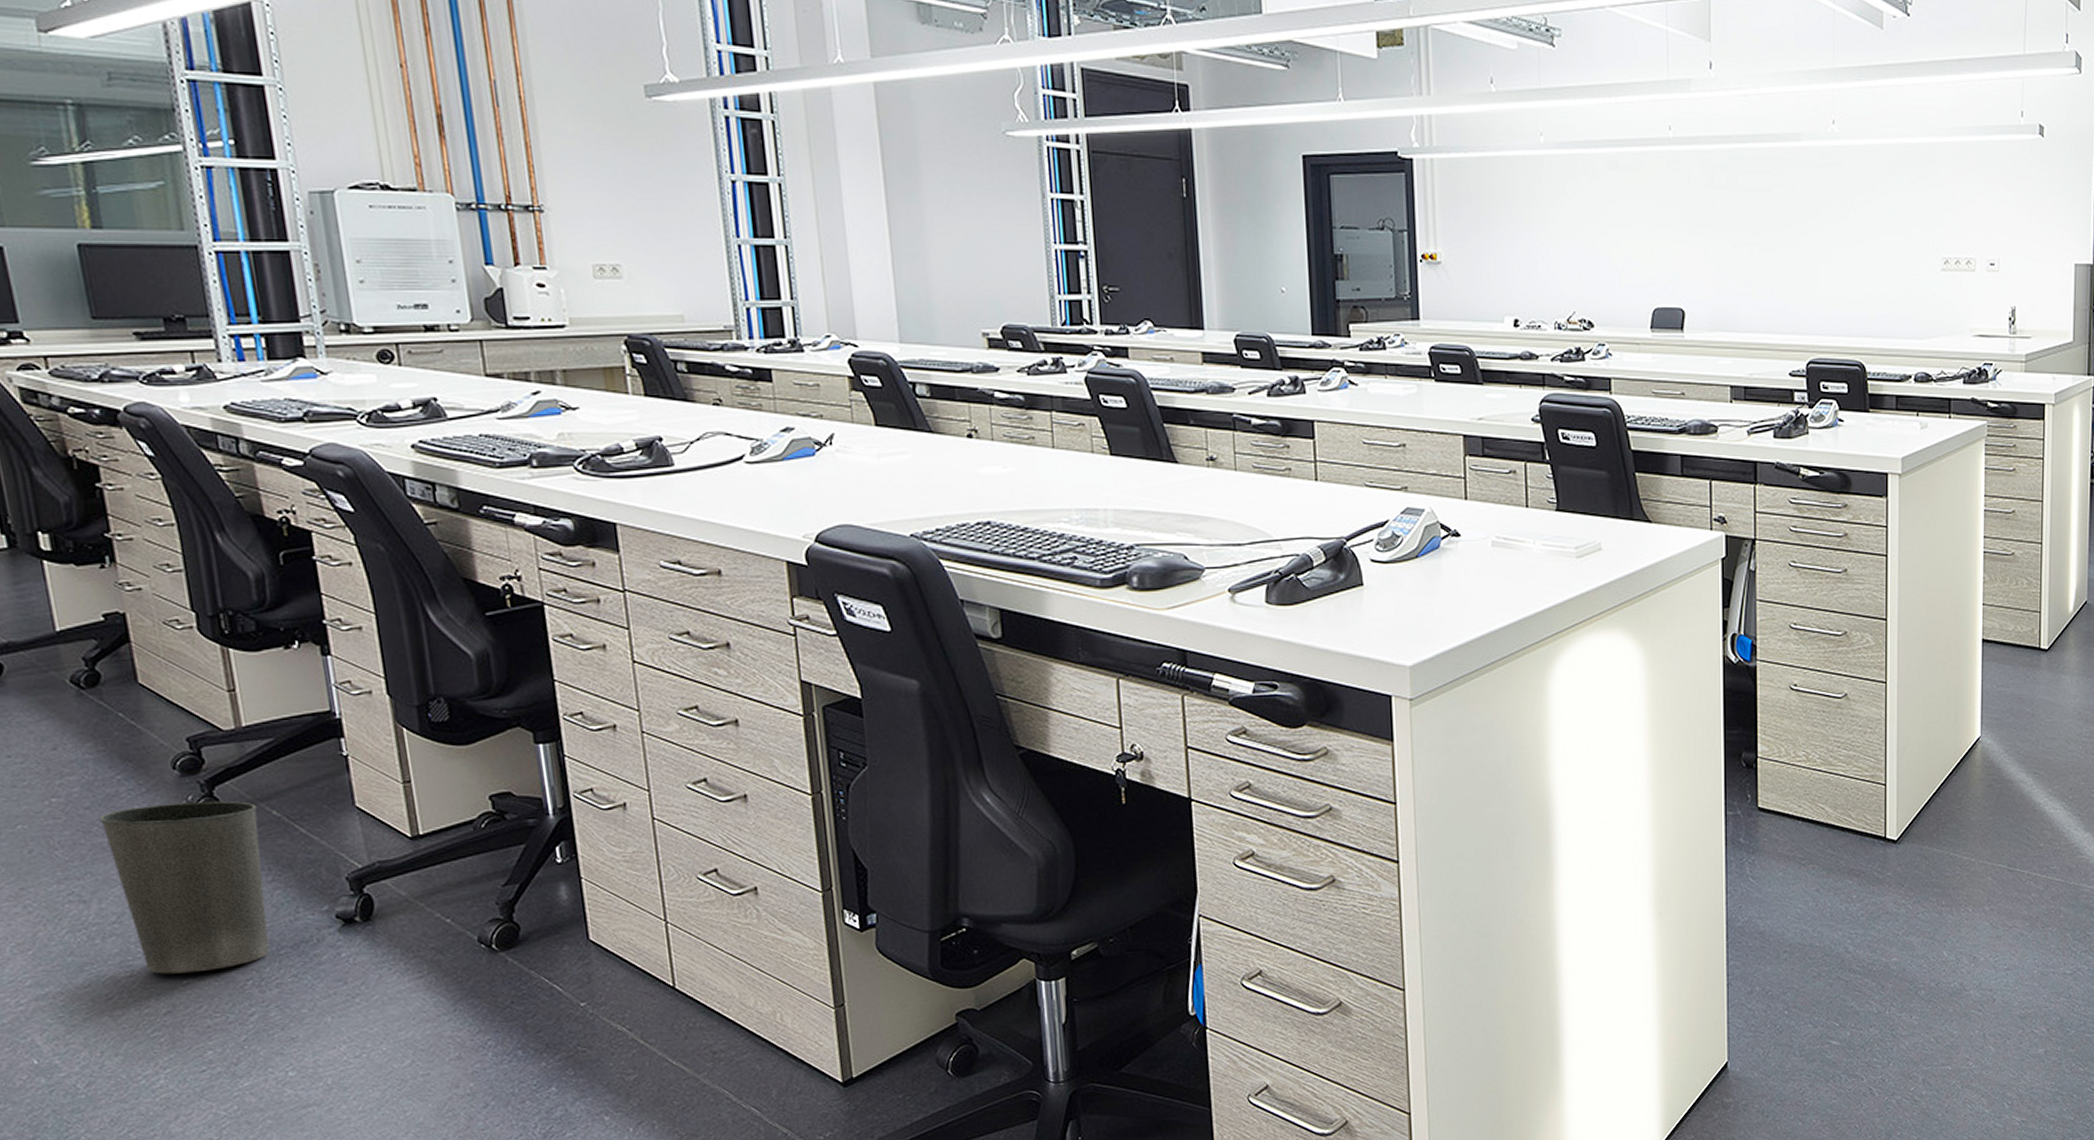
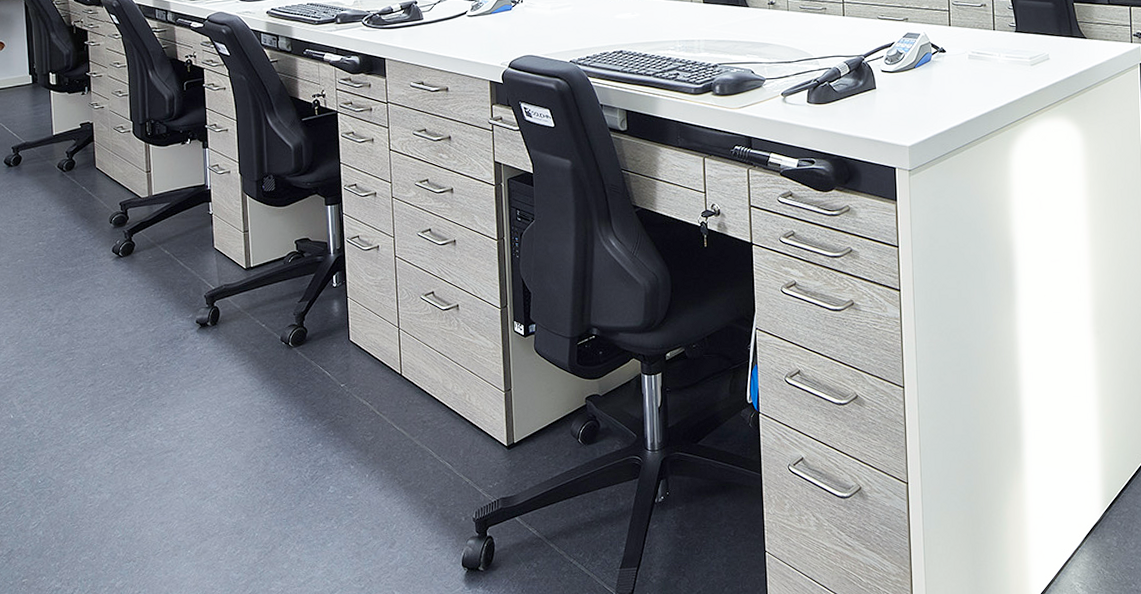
waste basket: present [99,800,270,974] -> none [65,244,156,359]

